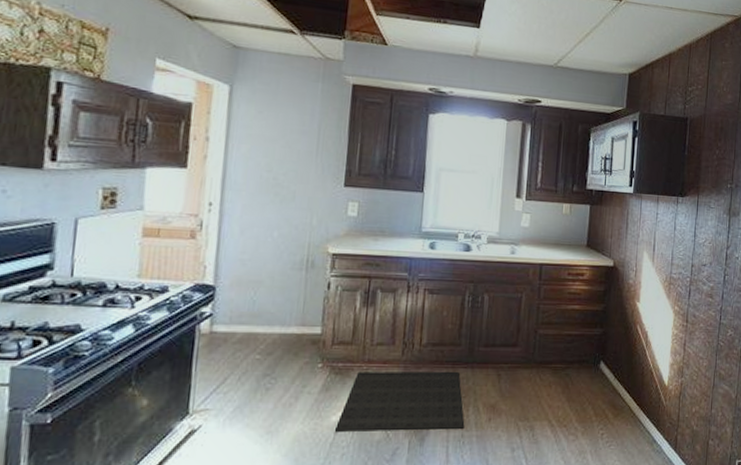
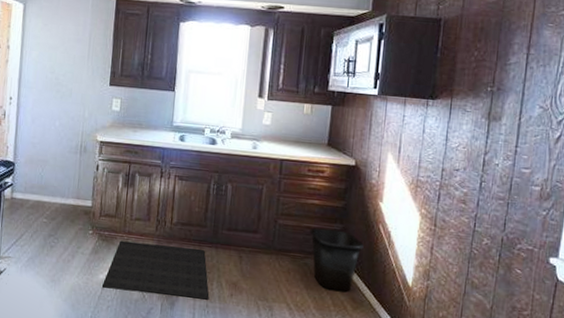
waste bin: none [570,335,623,399] -> present [309,227,364,292]

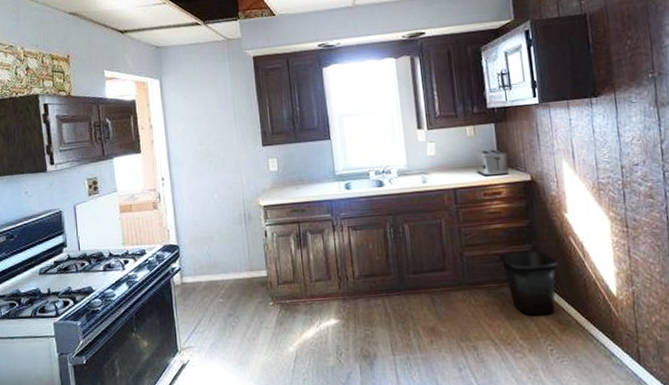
doormat: present [102,240,210,300] -> none [294,300,409,360]
toaster: none [306,128,339,157] -> present [474,148,509,178]

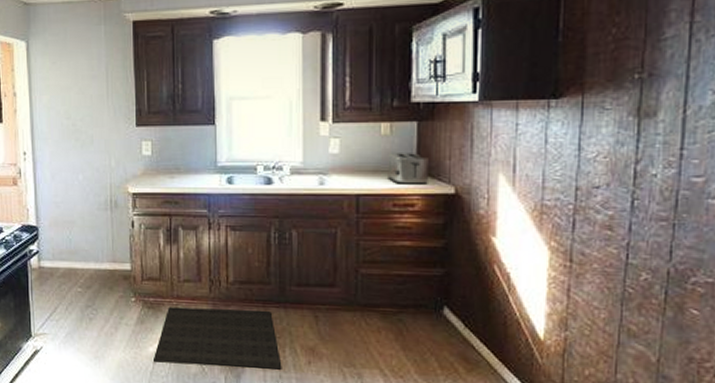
doormat: none [294,300,409,360] -> present [154,307,282,370]
waste bin: present [499,251,558,316] -> none [402,275,475,351]

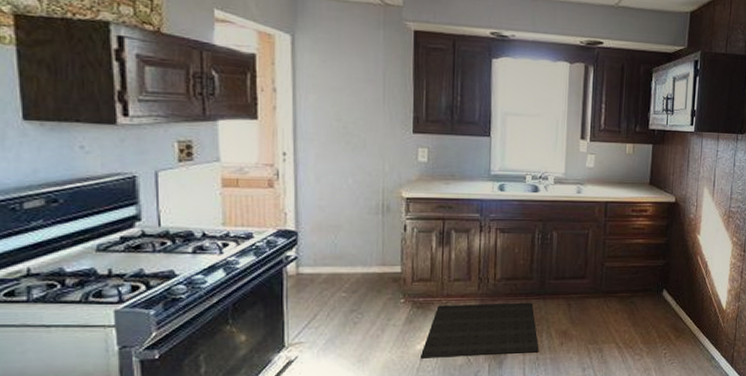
toaster: present [388,151,430,186] -> none [629,168,660,196]

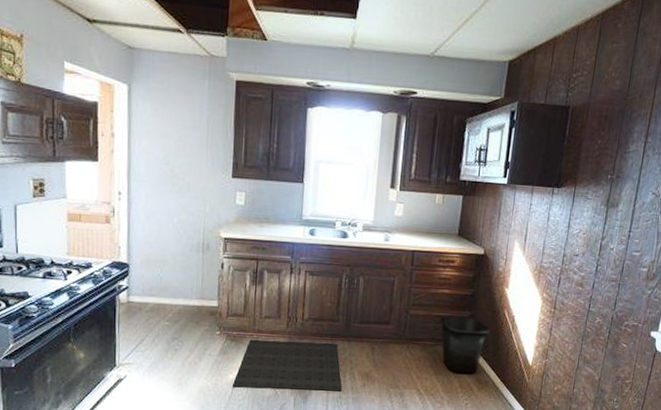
waste bin: none [635,266,684,323] -> present [439,316,490,374]

